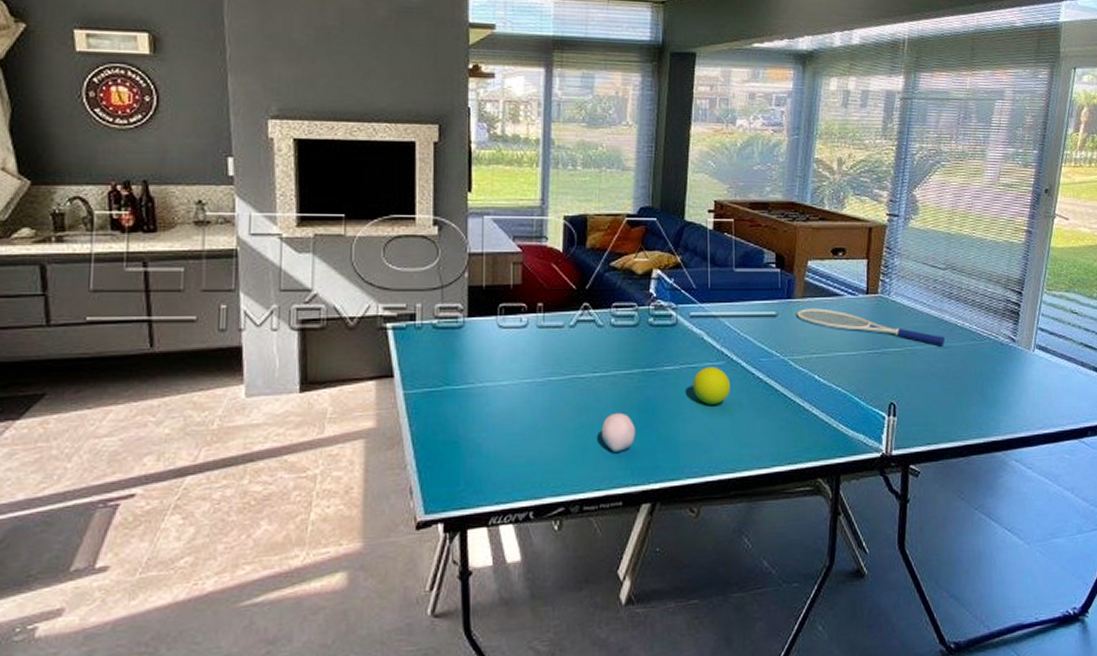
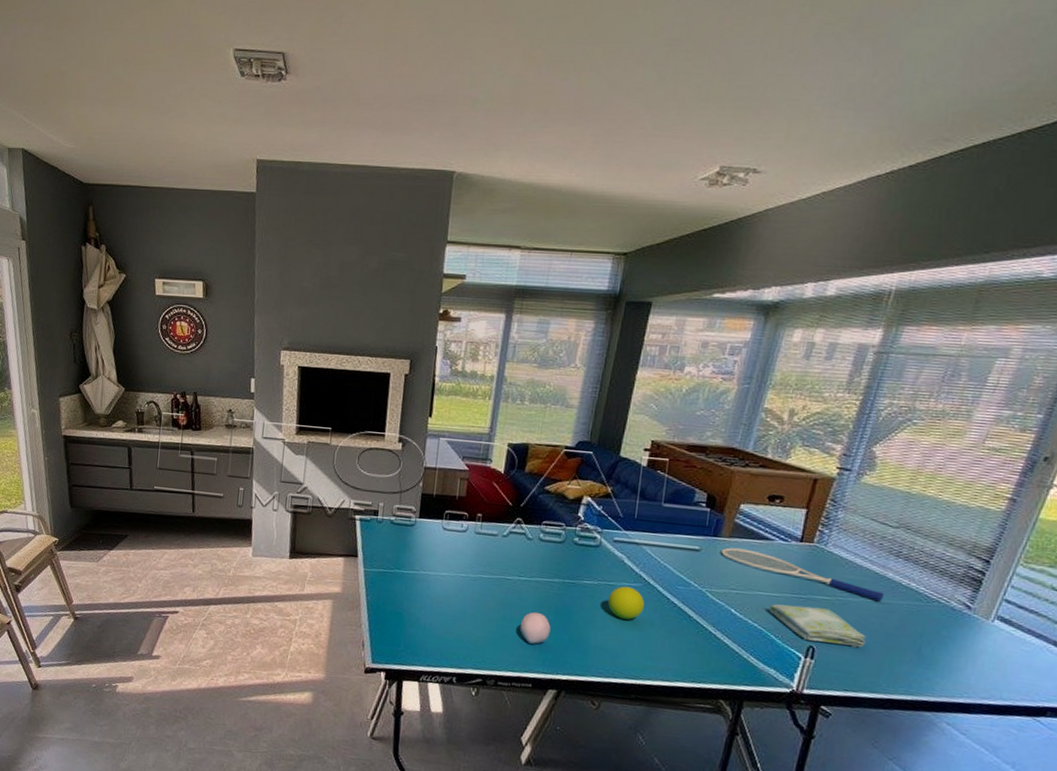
towel: none [849,361,937,398] -> present [769,604,866,648]

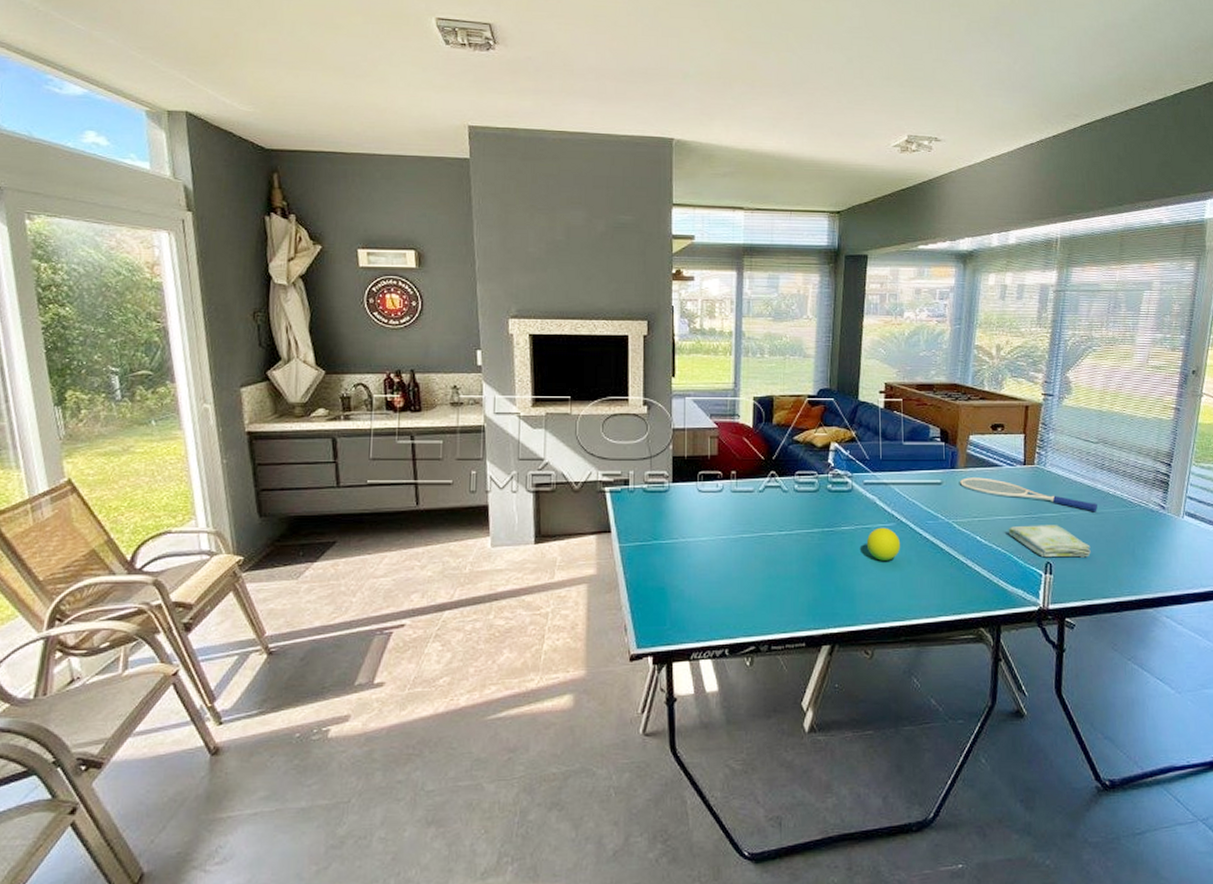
ball: present [519,611,551,644] -> none [786,566,817,600]

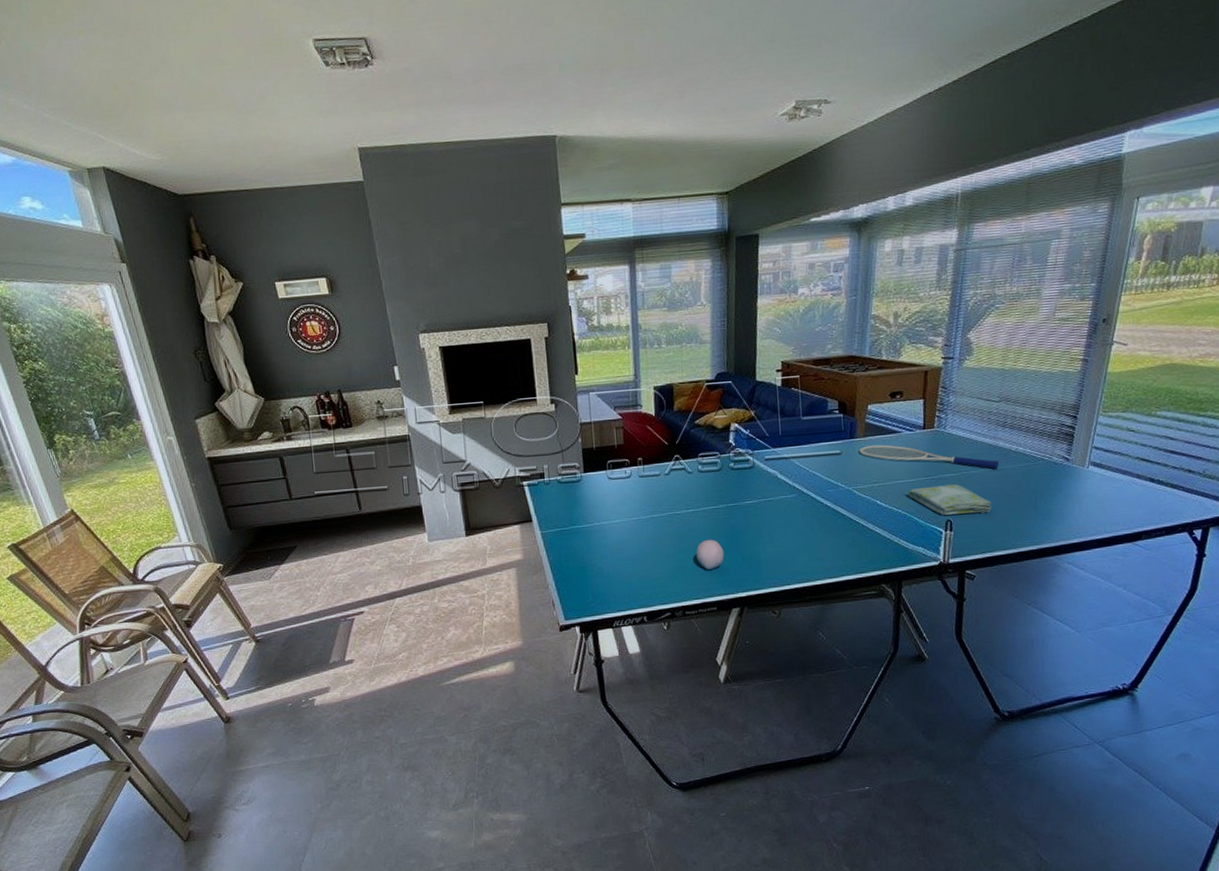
ball: none [786,566,817,600] -> present [696,539,724,570]
ball: present [866,527,901,561] -> none [769,498,803,530]

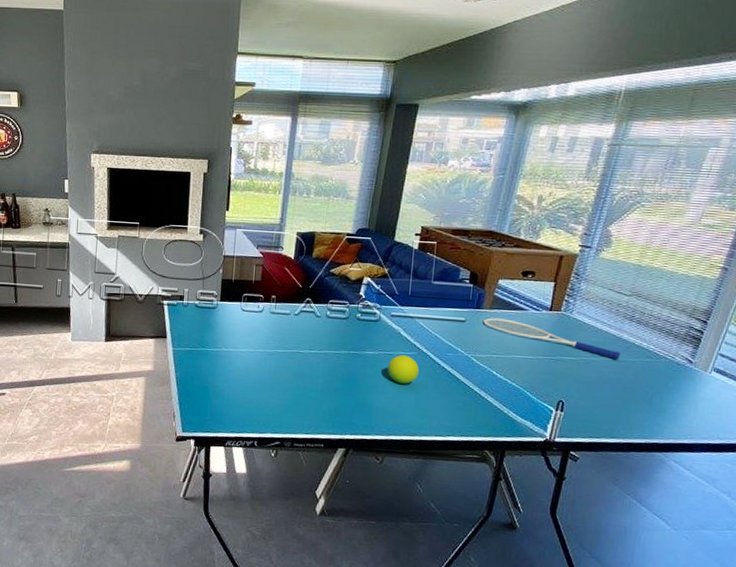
ball: present [696,539,724,570] -> none [311,380,339,409]
ball: none [769,498,803,530] -> present [387,355,420,384]
towel: present [908,484,992,516] -> none [525,365,607,400]

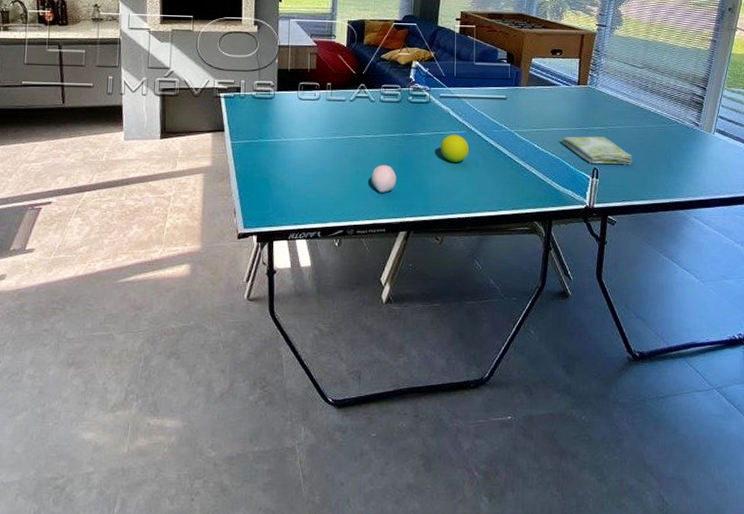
ball: none [311,380,339,409] -> present [371,164,397,193]
tennis racket: present [483,318,620,360] -> none [522,94,640,127]
towel: none [525,365,607,400] -> present [562,136,632,165]

